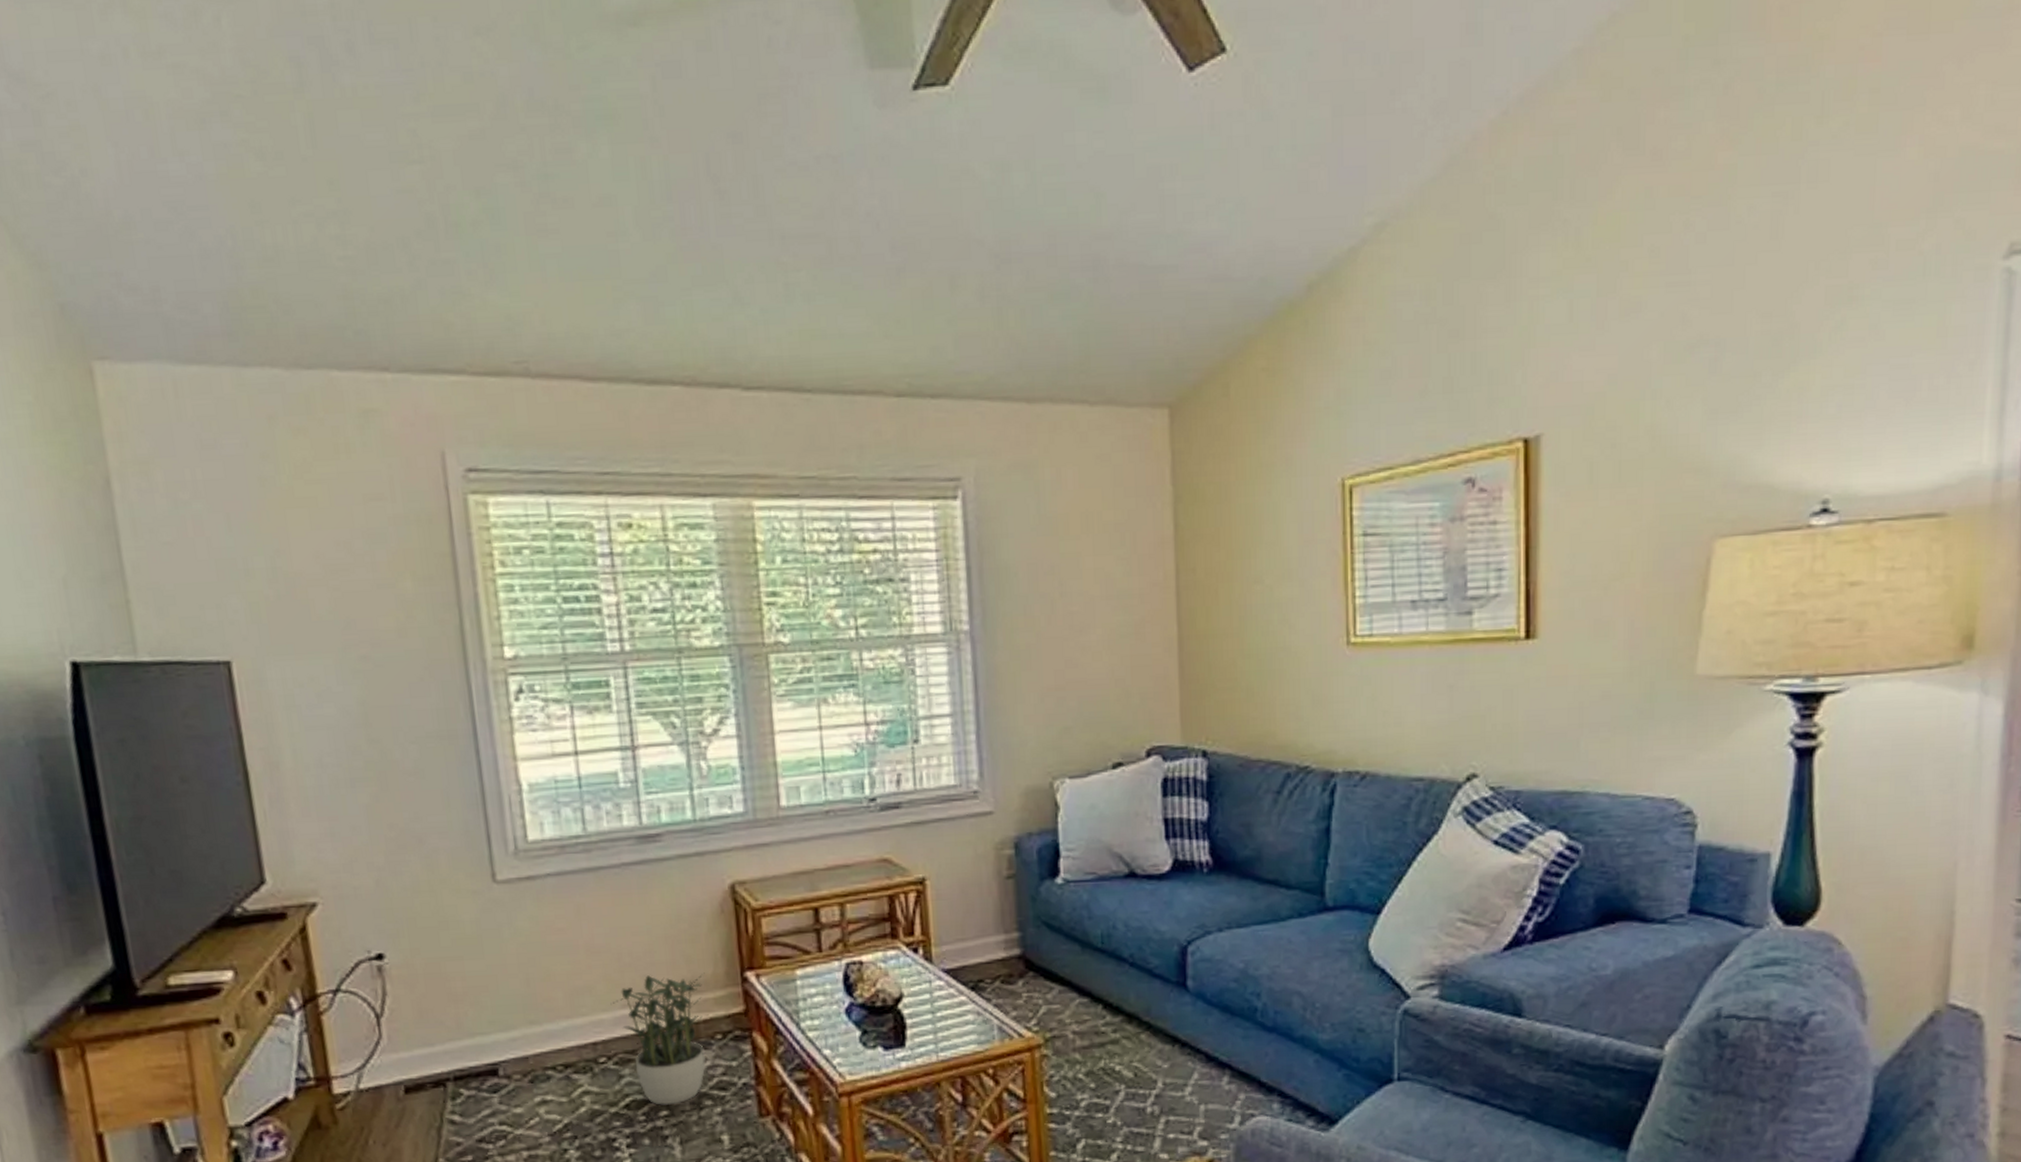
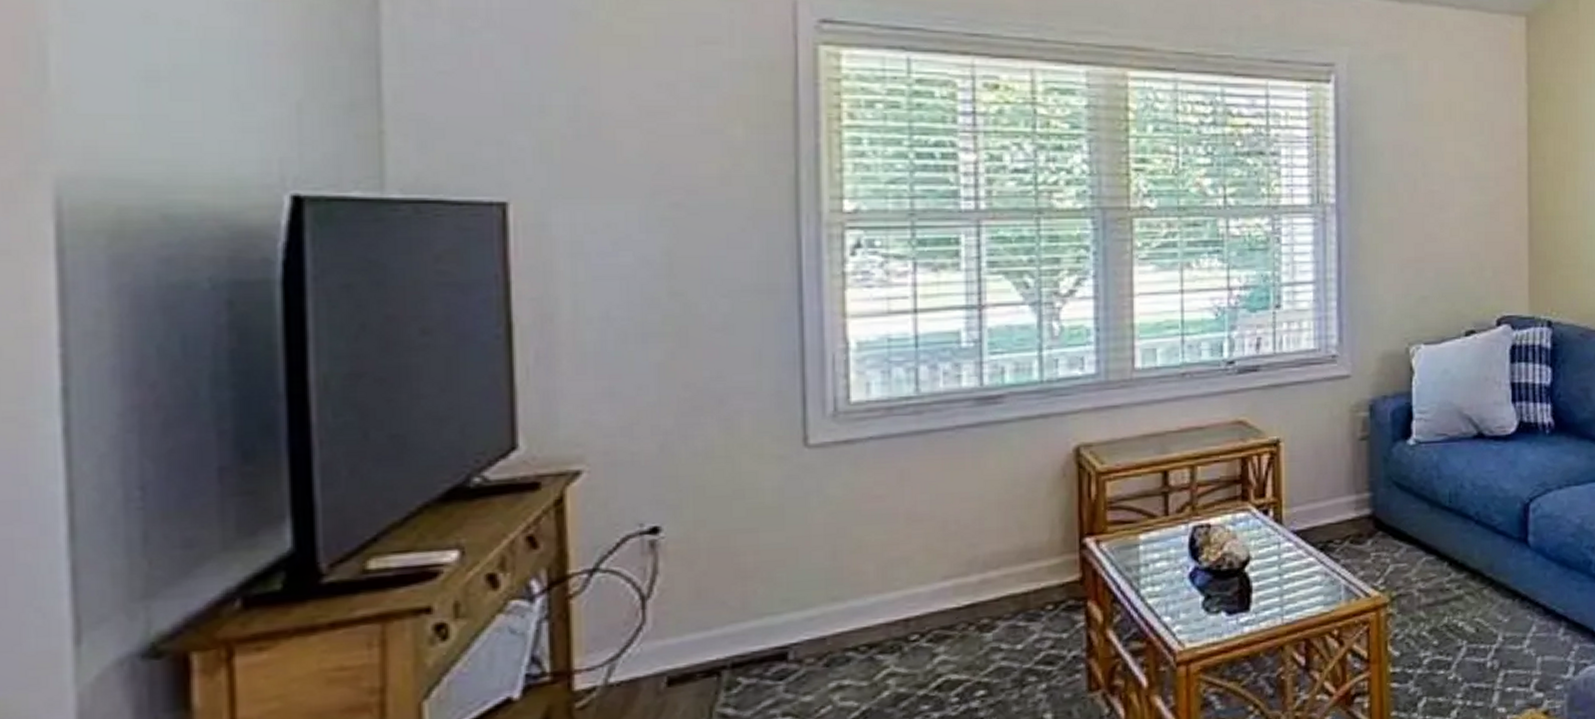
potted plant: present [610,972,705,1105] -> none [929,539,1040,685]

